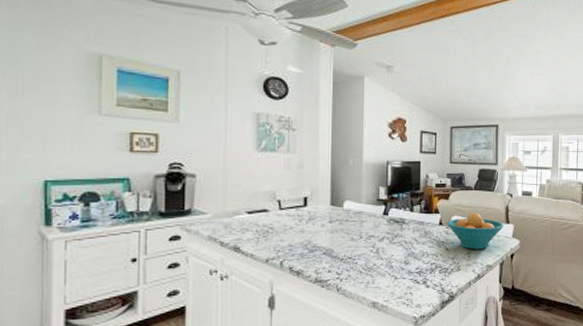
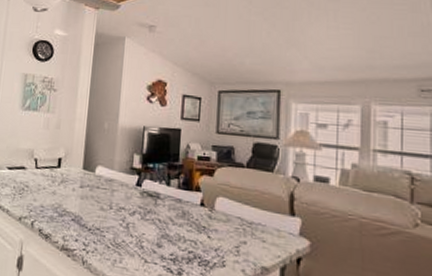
fruit bowl: present [447,212,504,249] -> none [210,196,287,245]

